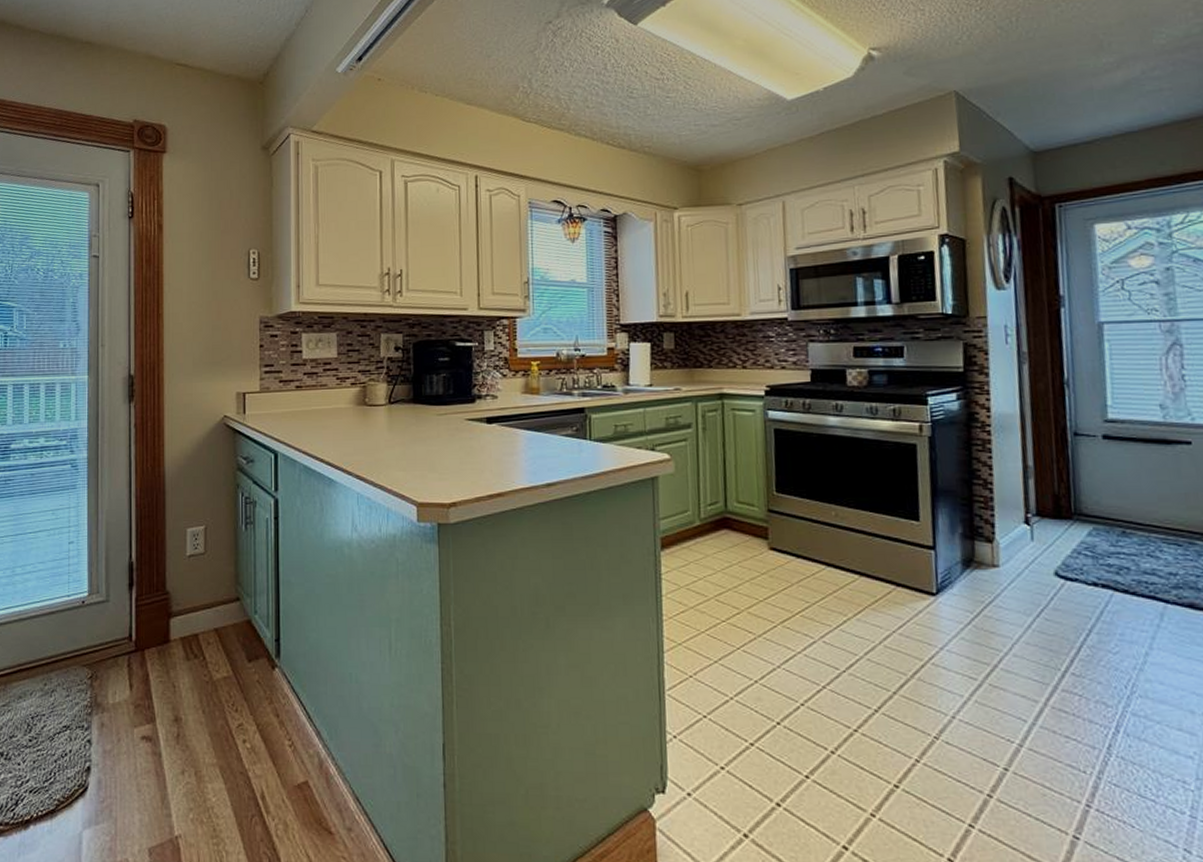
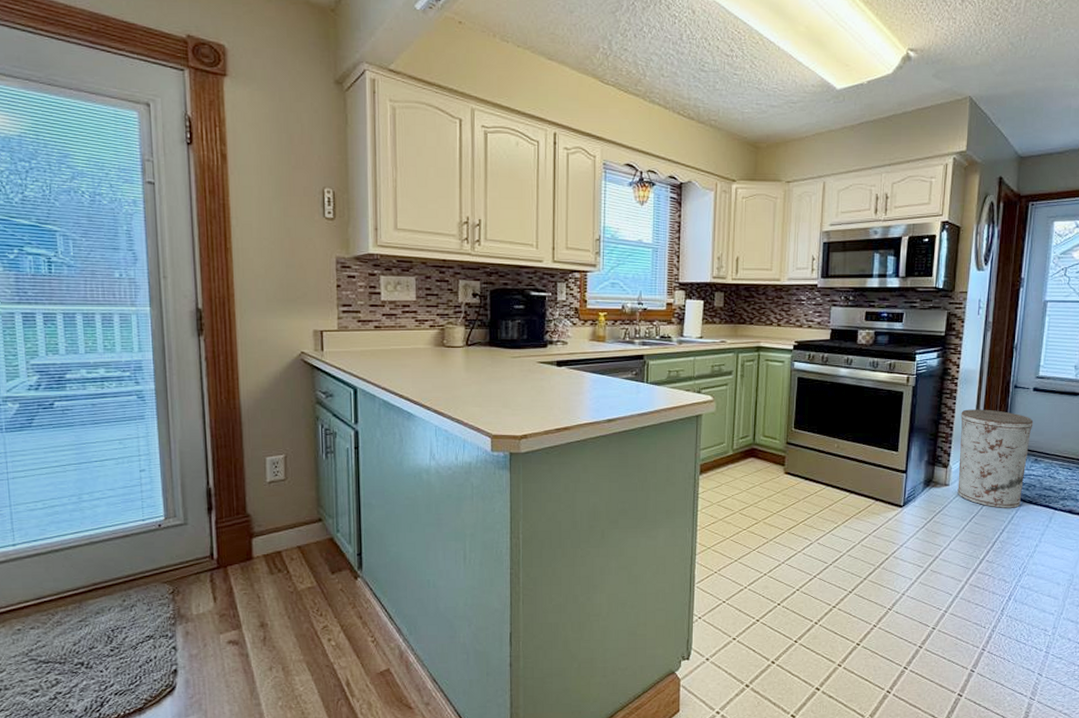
trash can: none [1001,464,1111,601] -> present [957,409,1034,509]

